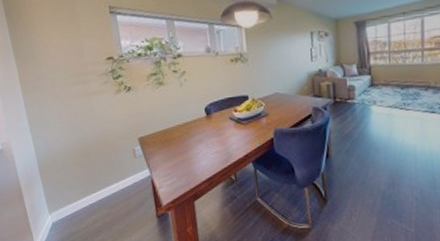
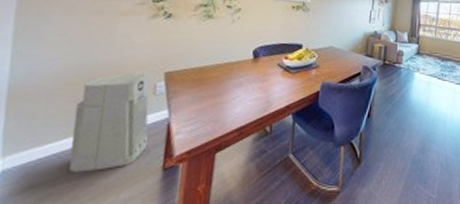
air purifier: none [83,140,142,222] -> present [69,72,149,172]

